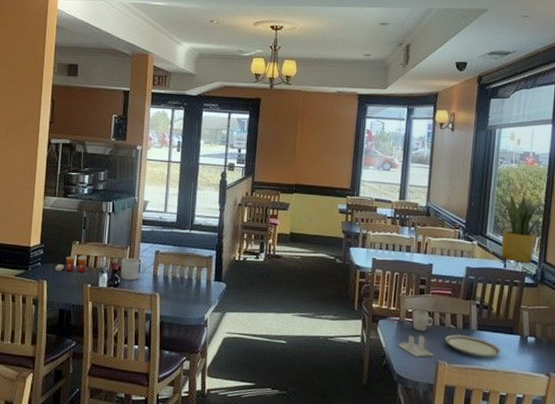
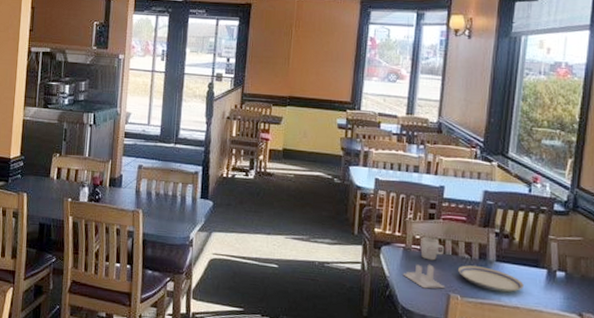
beverage cup: present [55,255,87,273] -> none [35,168,67,187]
mug: present [120,258,146,281] -> none [101,172,128,196]
planter: present [501,193,543,263] -> none [525,108,577,188]

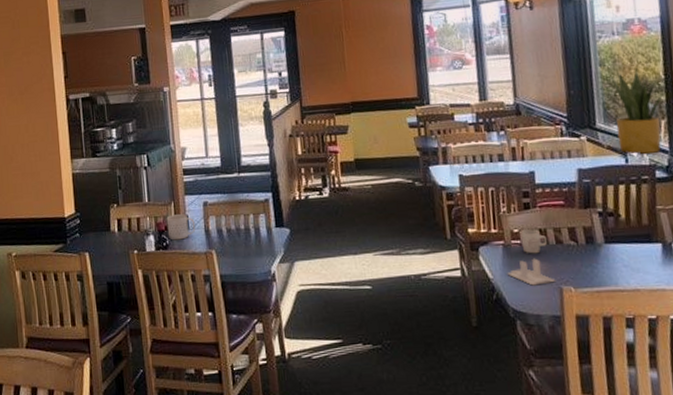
mug: none [101,172,128,196] -> present [166,214,196,241]
plate: present [458,265,524,293] -> none [566,251,640,277]
planter: none [525,108,577,188] -> present [610,68,665,154]

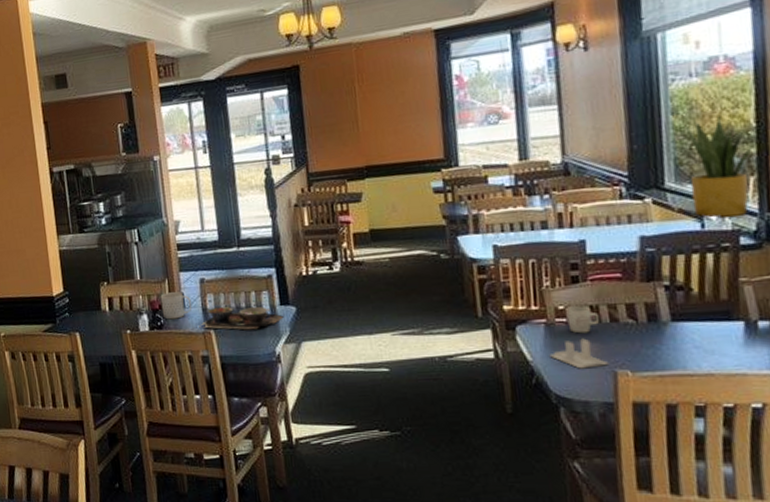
food tray: none [201,222,279,251] -> present [199,300,284,331]

